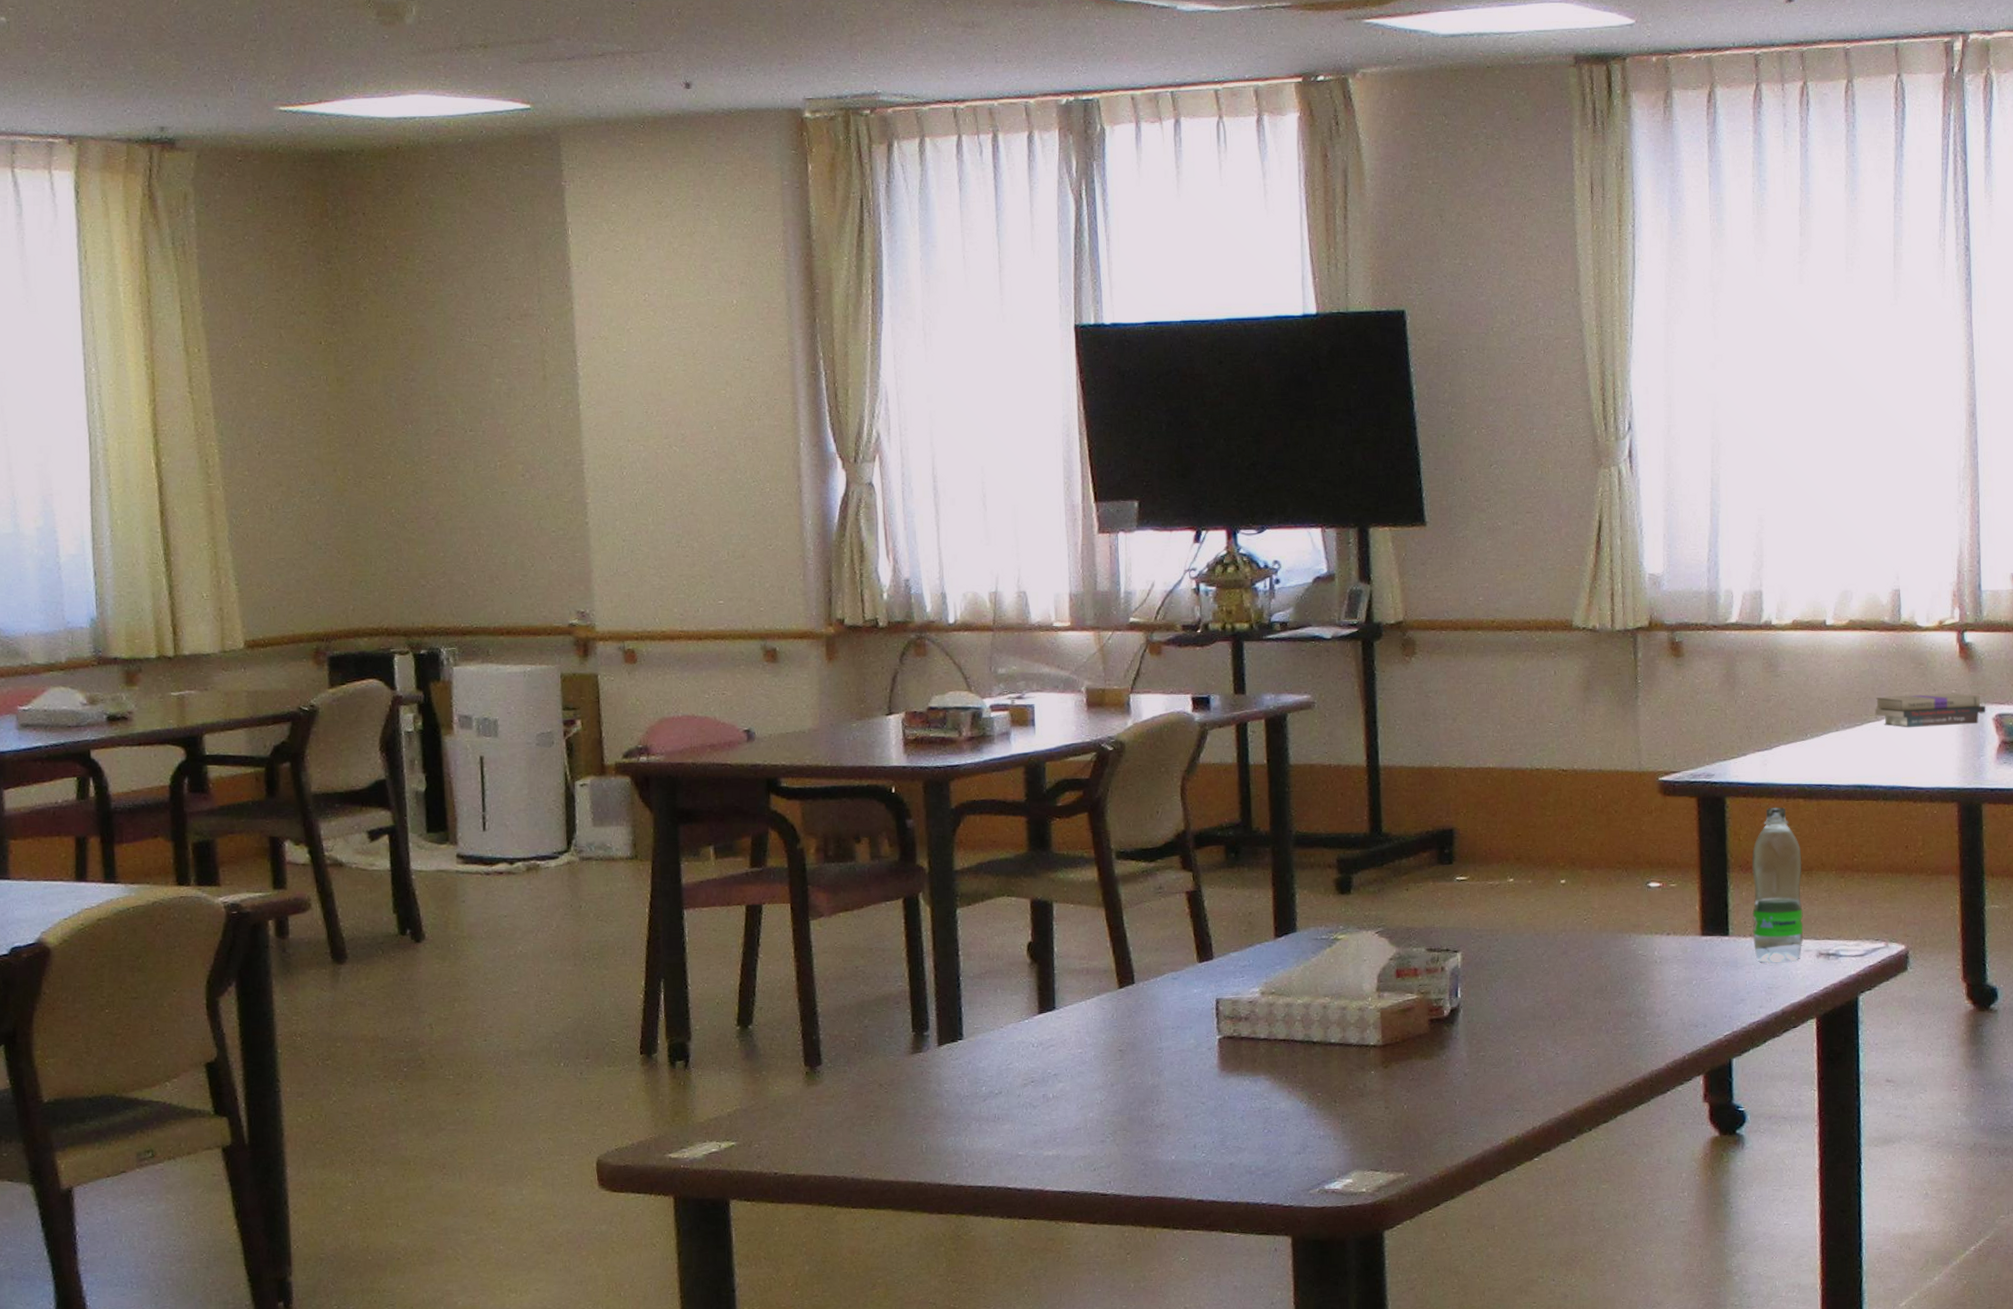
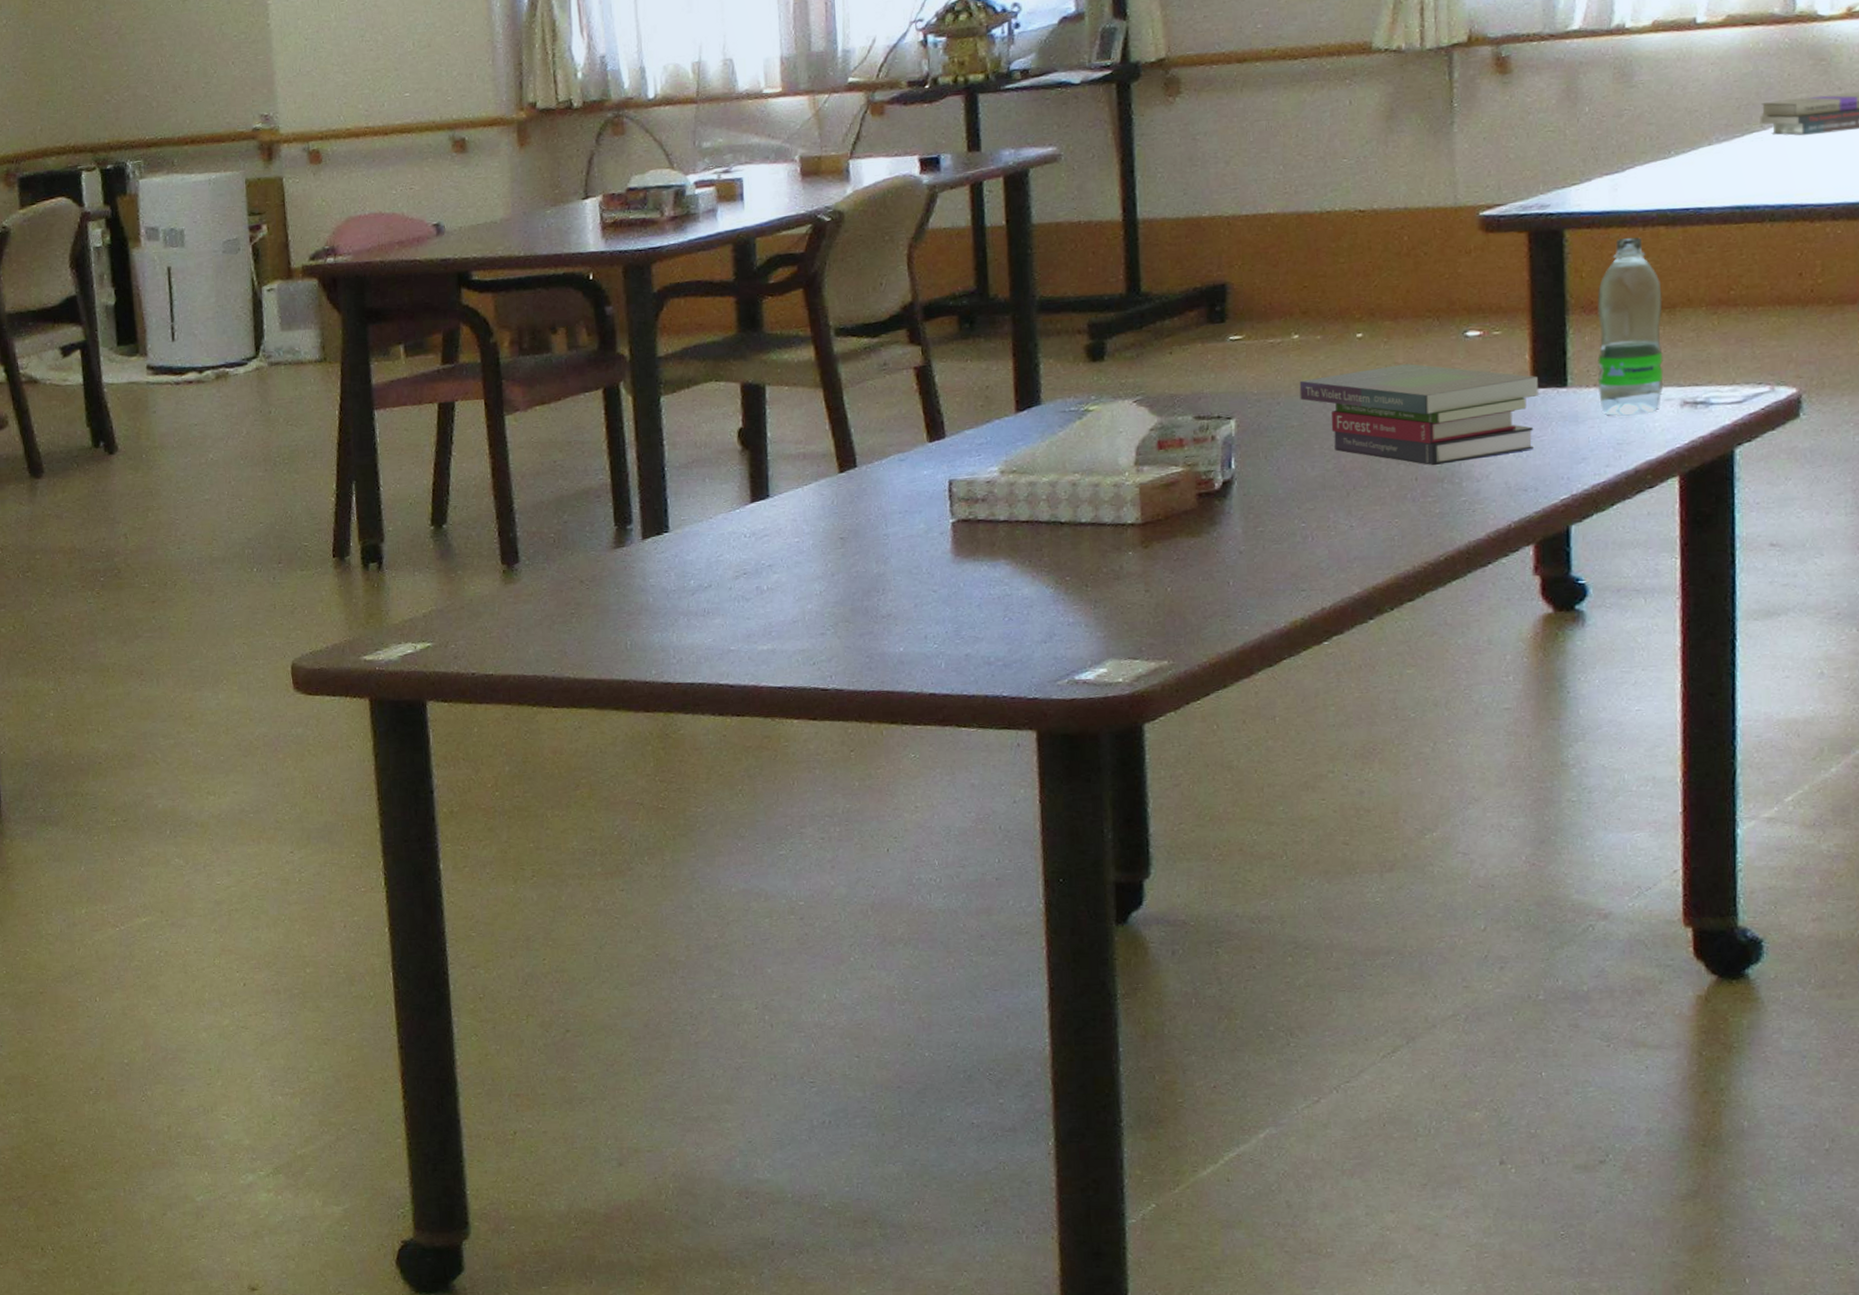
books: none [1514,909,1706,1002] -> present [1299,364,1538,466]

